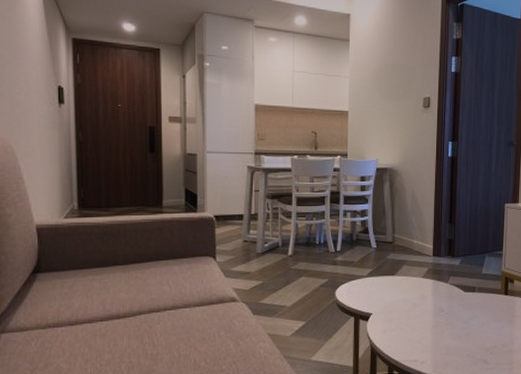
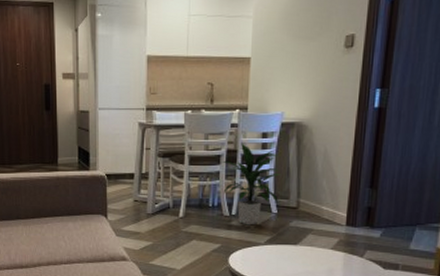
indoor plant: none [326,185,378,260] -> present [221,143,280,225]

